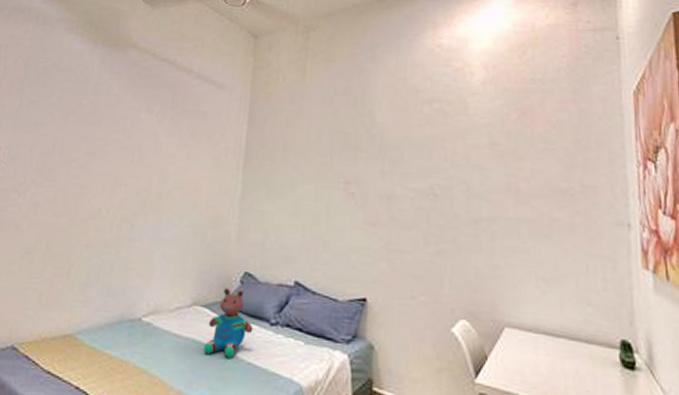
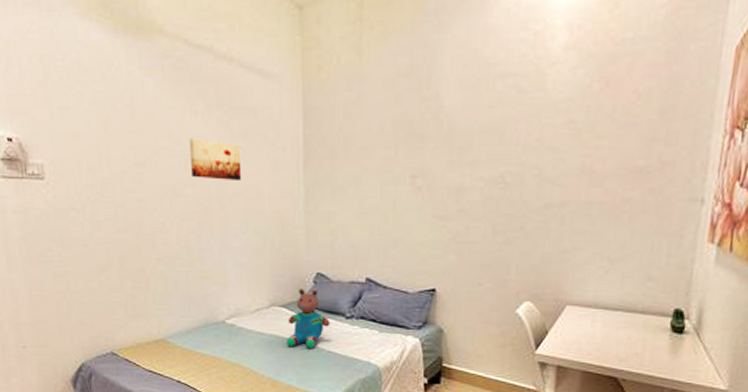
wall art: none [136,133,186,176] -> present [188,138,242,182]

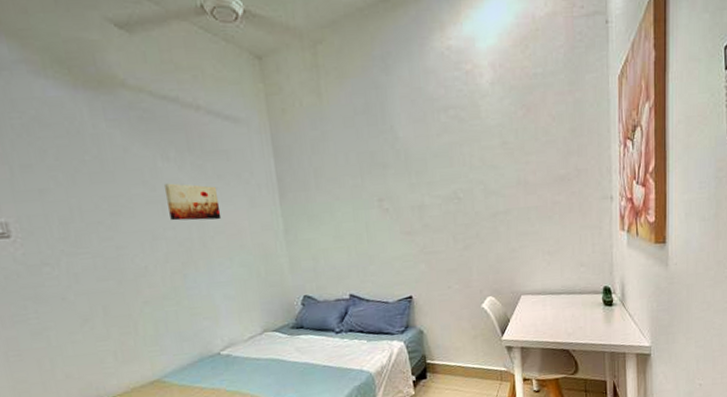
teddy bear: present [286,288,330,348] -> none [281,310,322,367]

